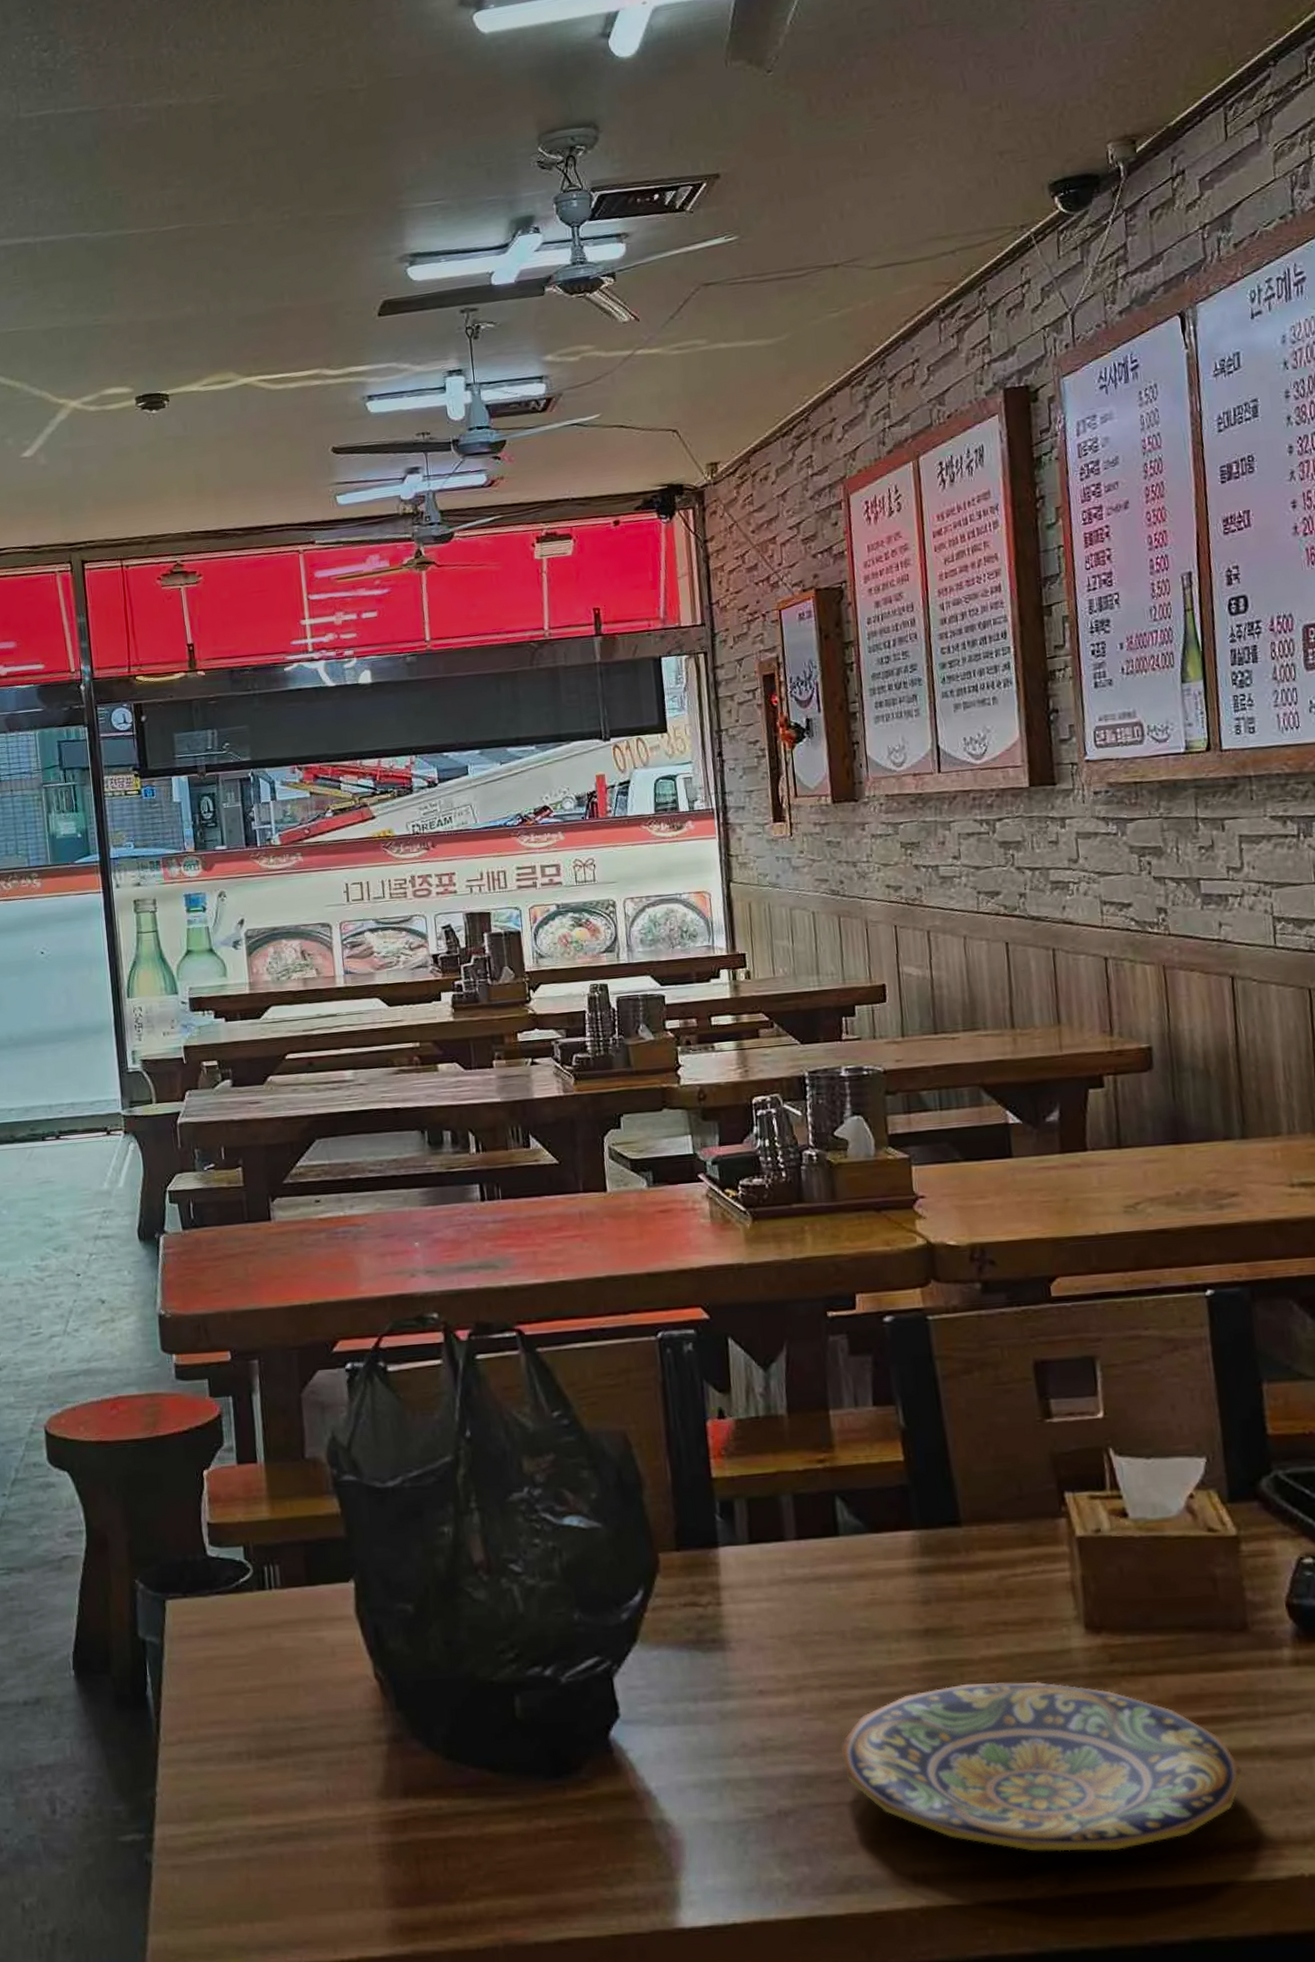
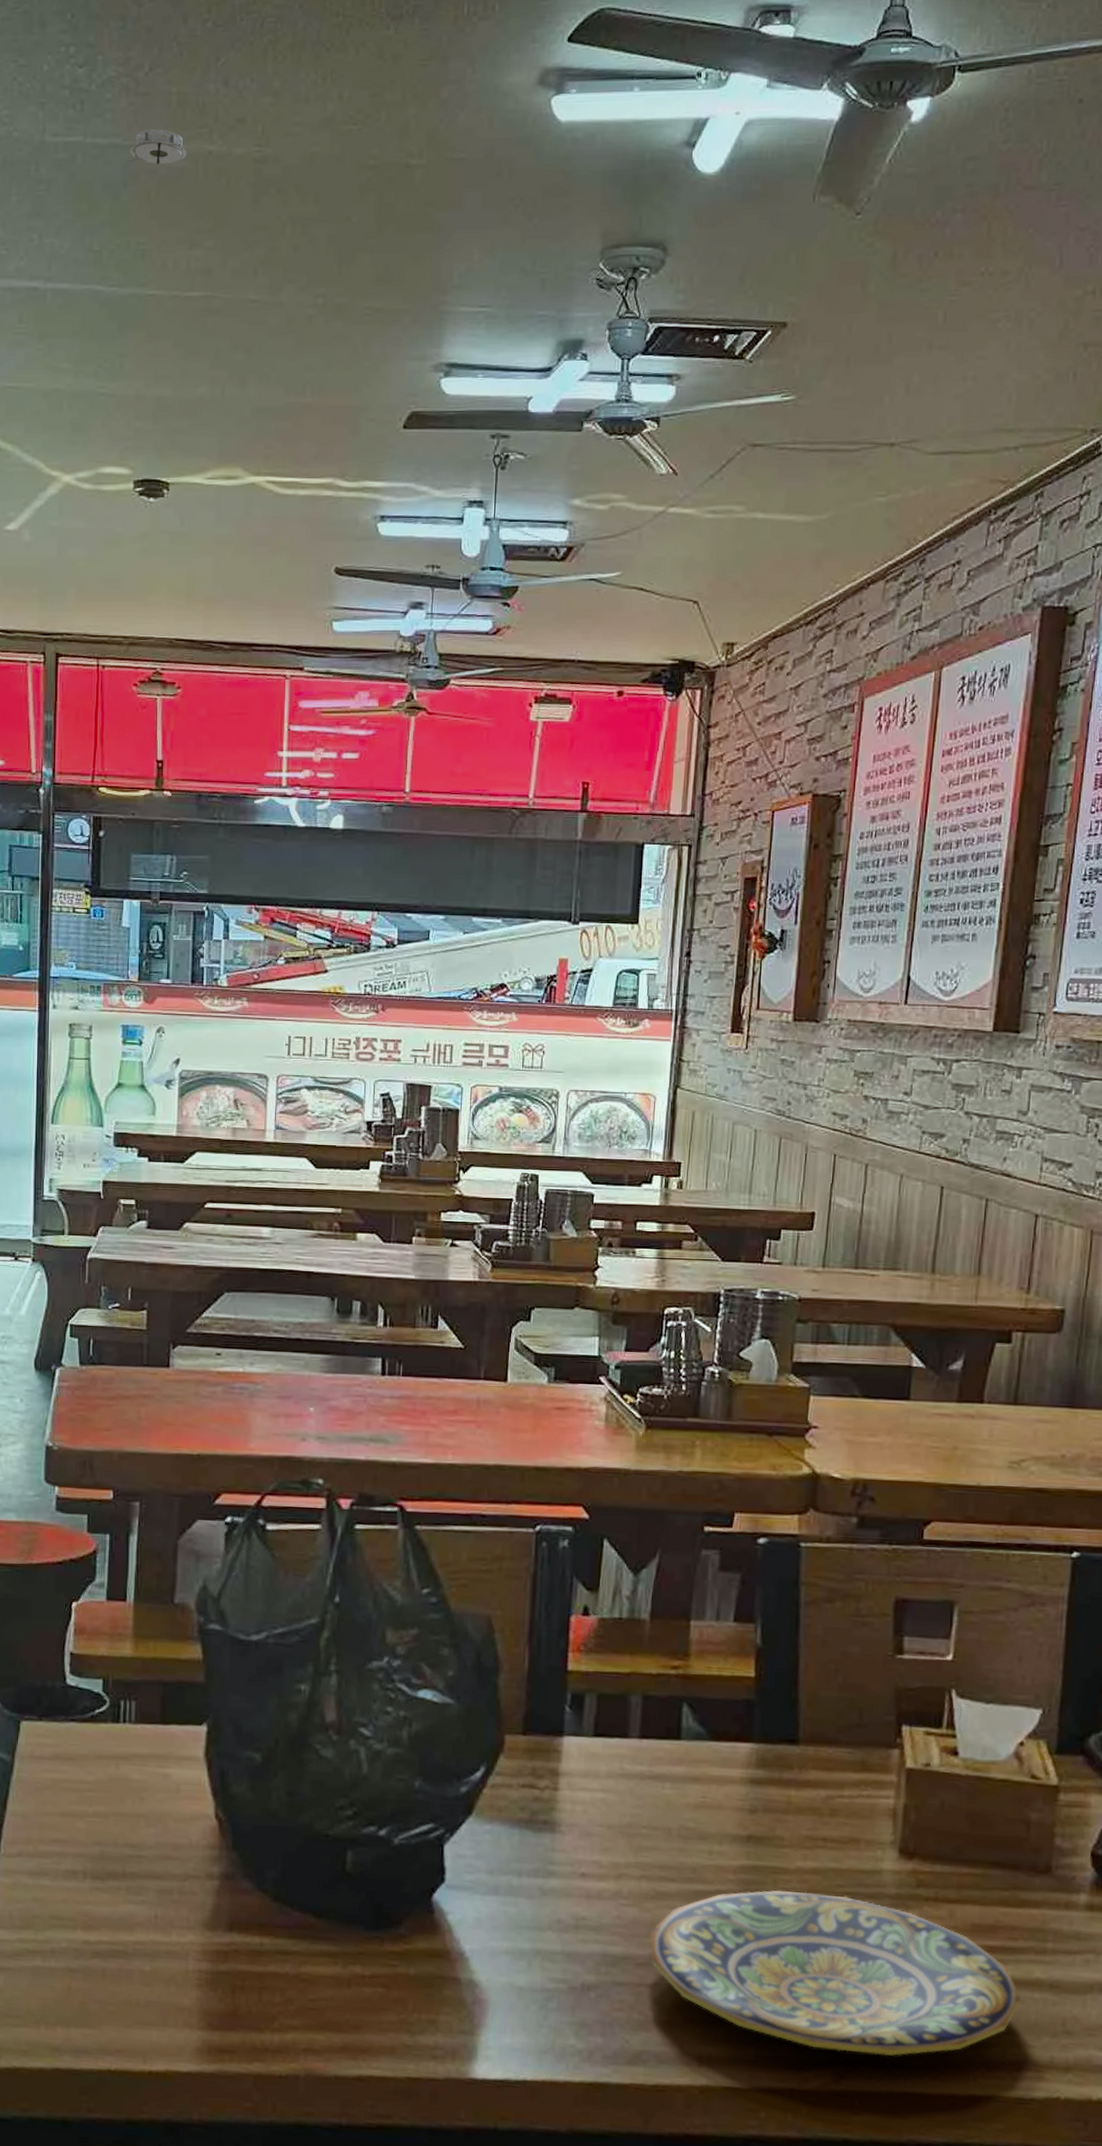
smoke detector: none [96,92,150,125] -> present [127,128,187,164]

